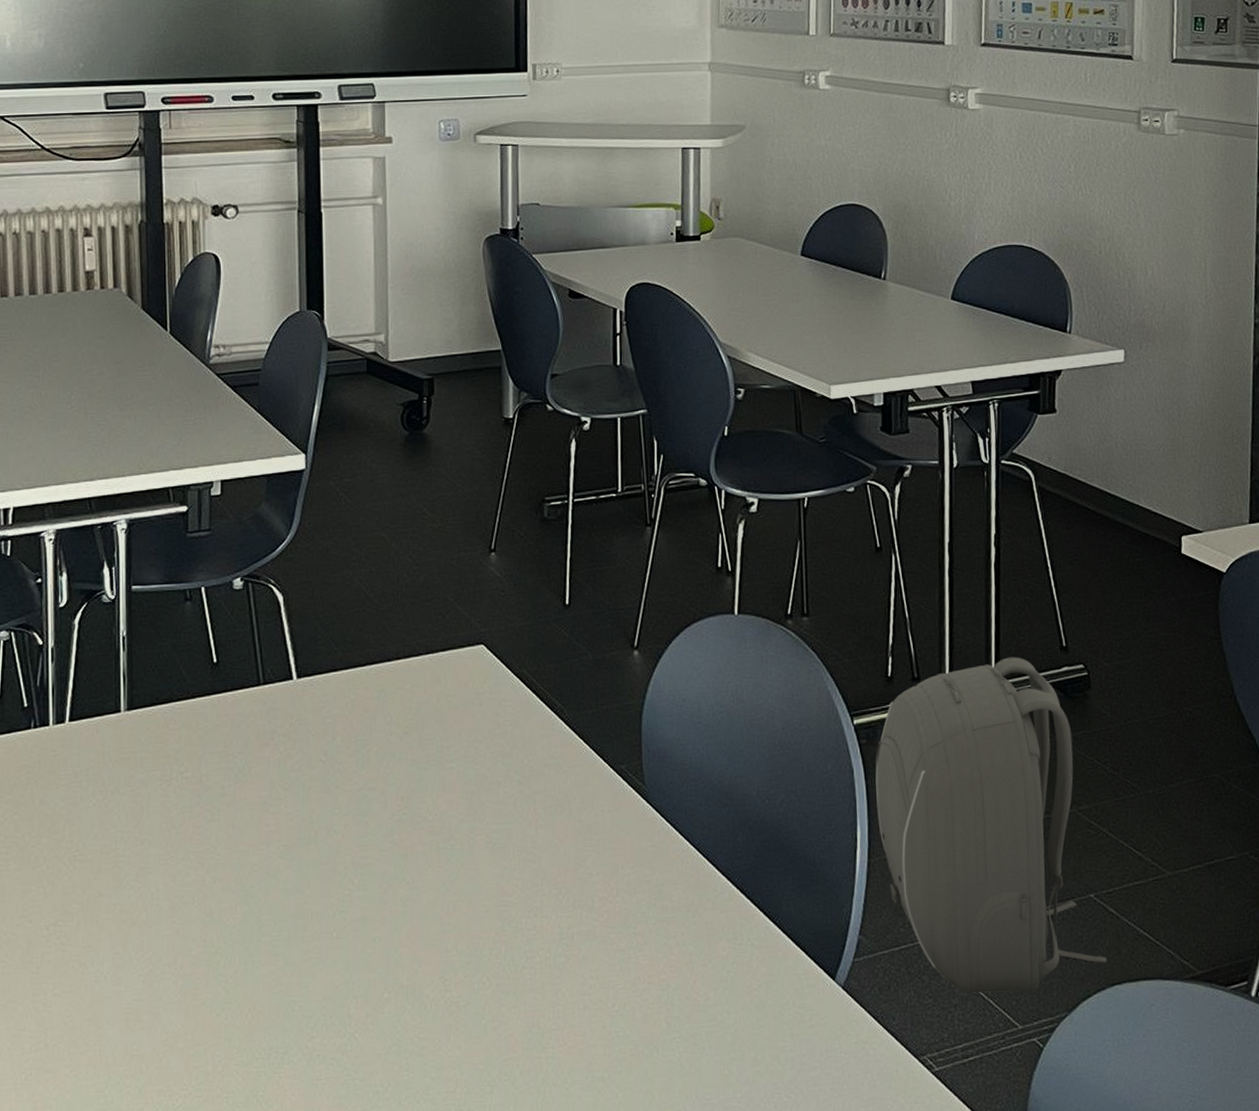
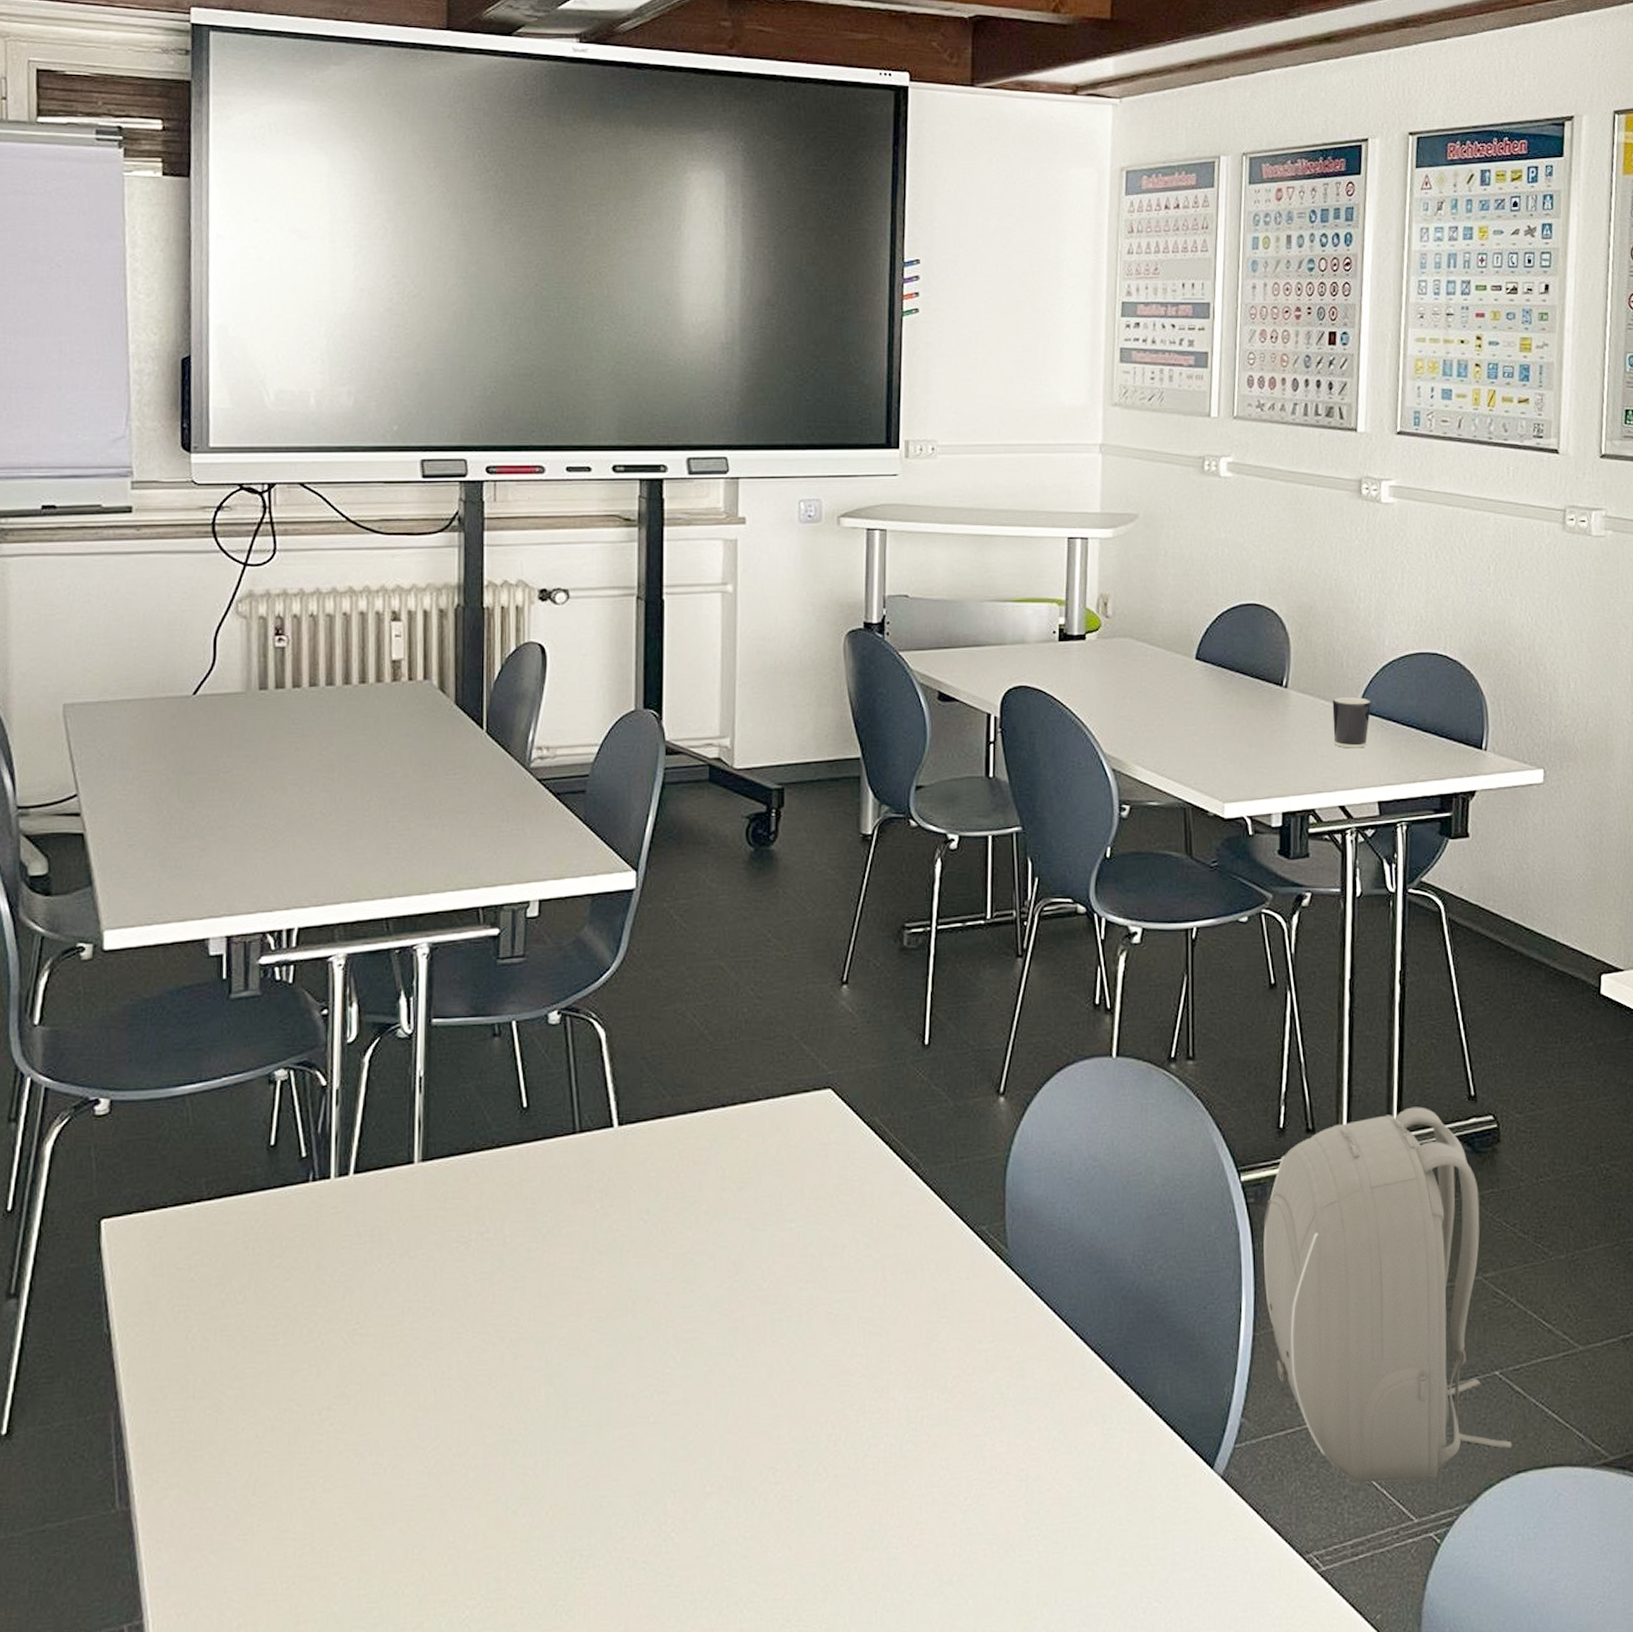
mug: none [927,286,963,334] -> present [1332,696,1371,749]

